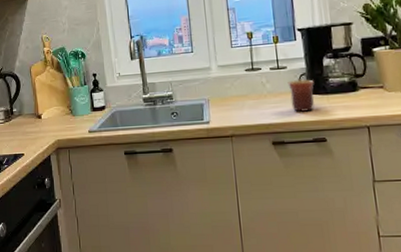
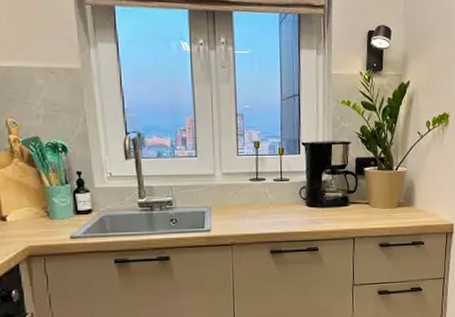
mug: present [287,79,315,112] -> none [289,192,313,223]

